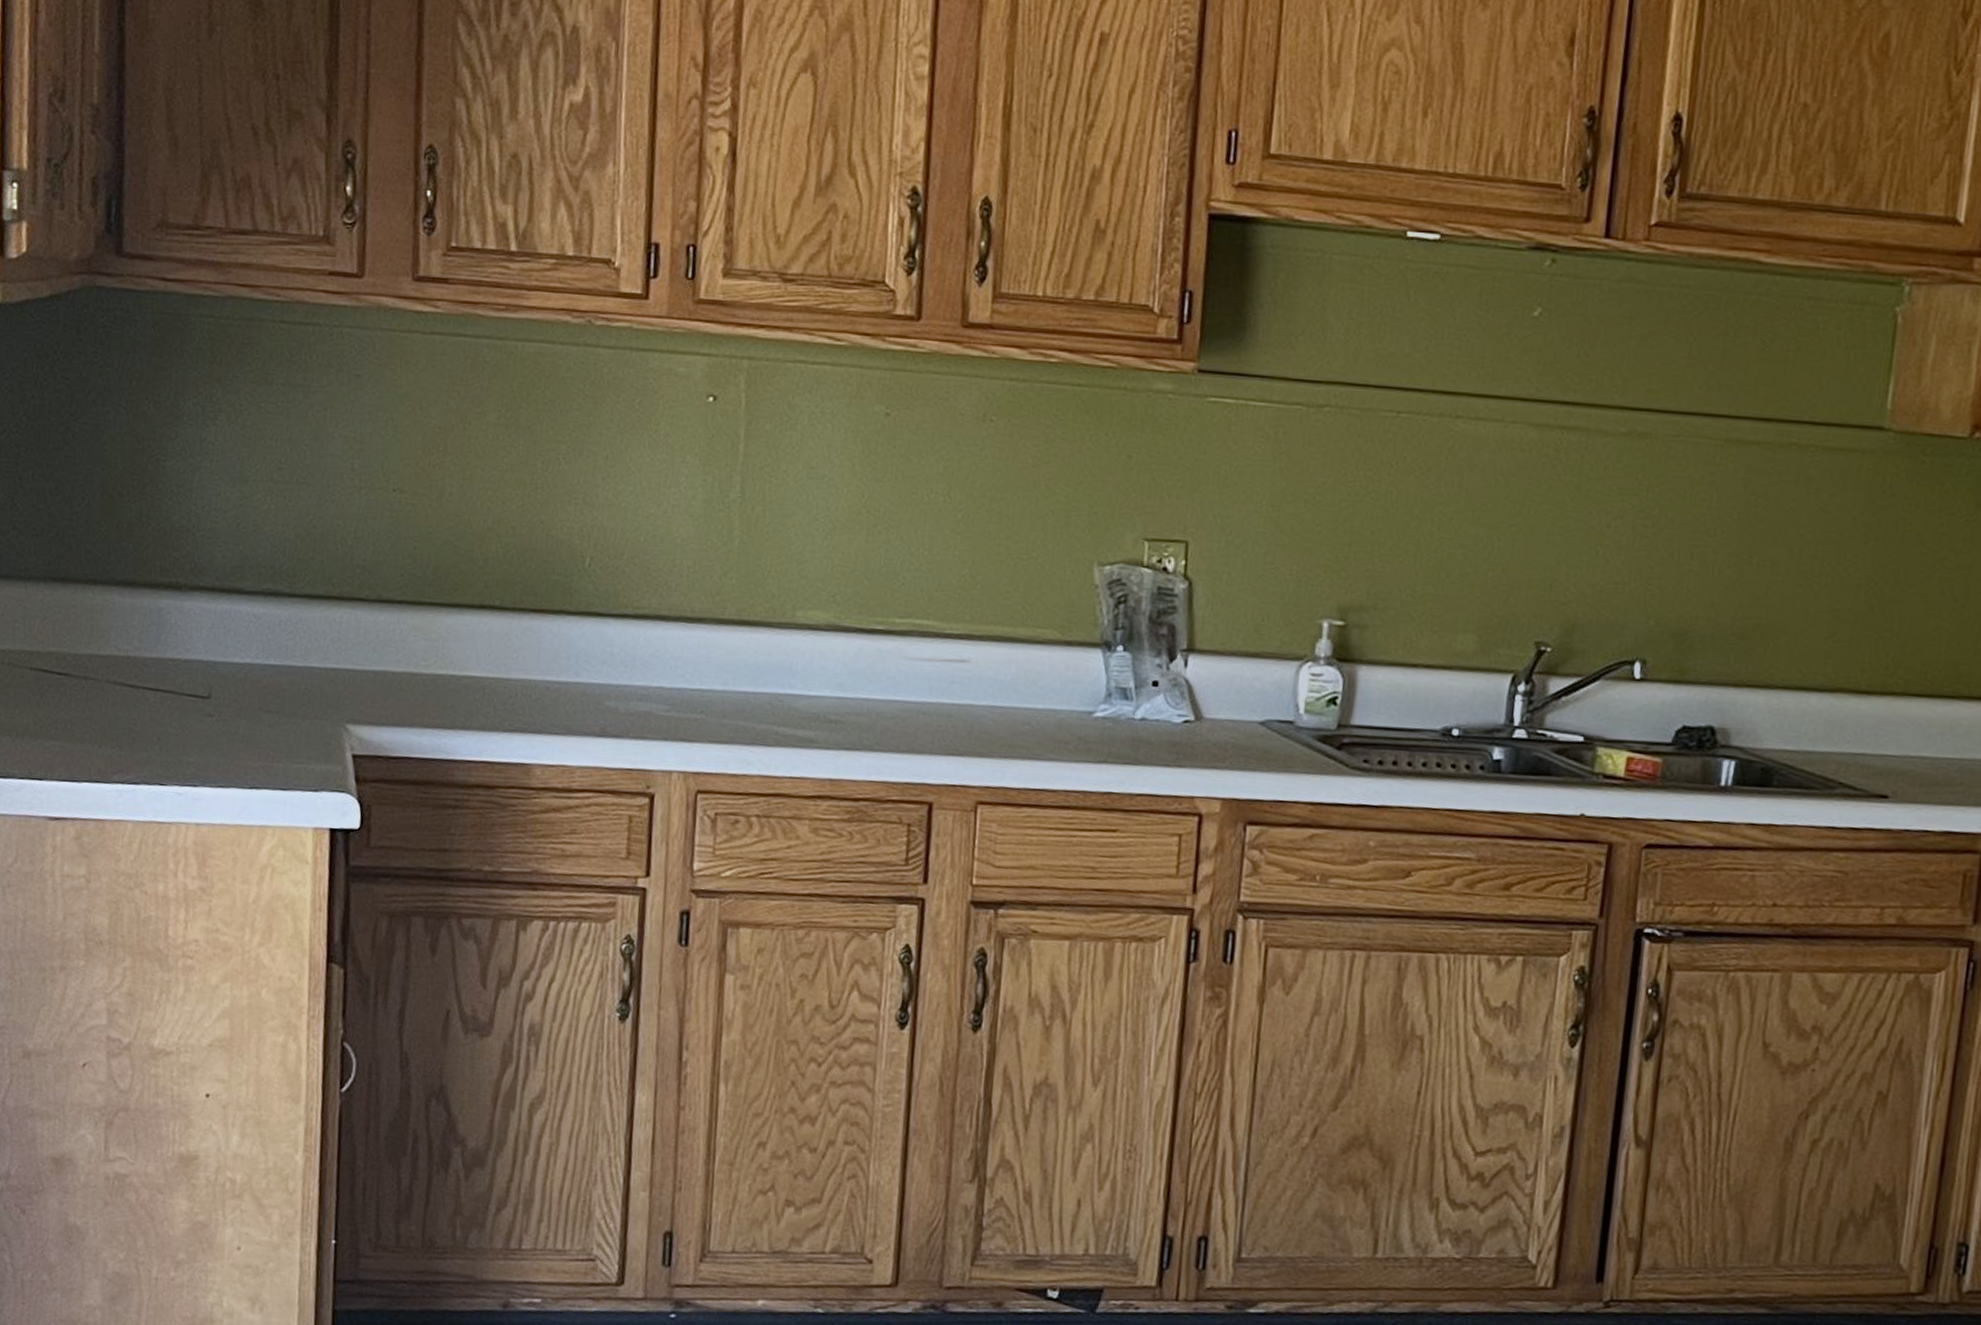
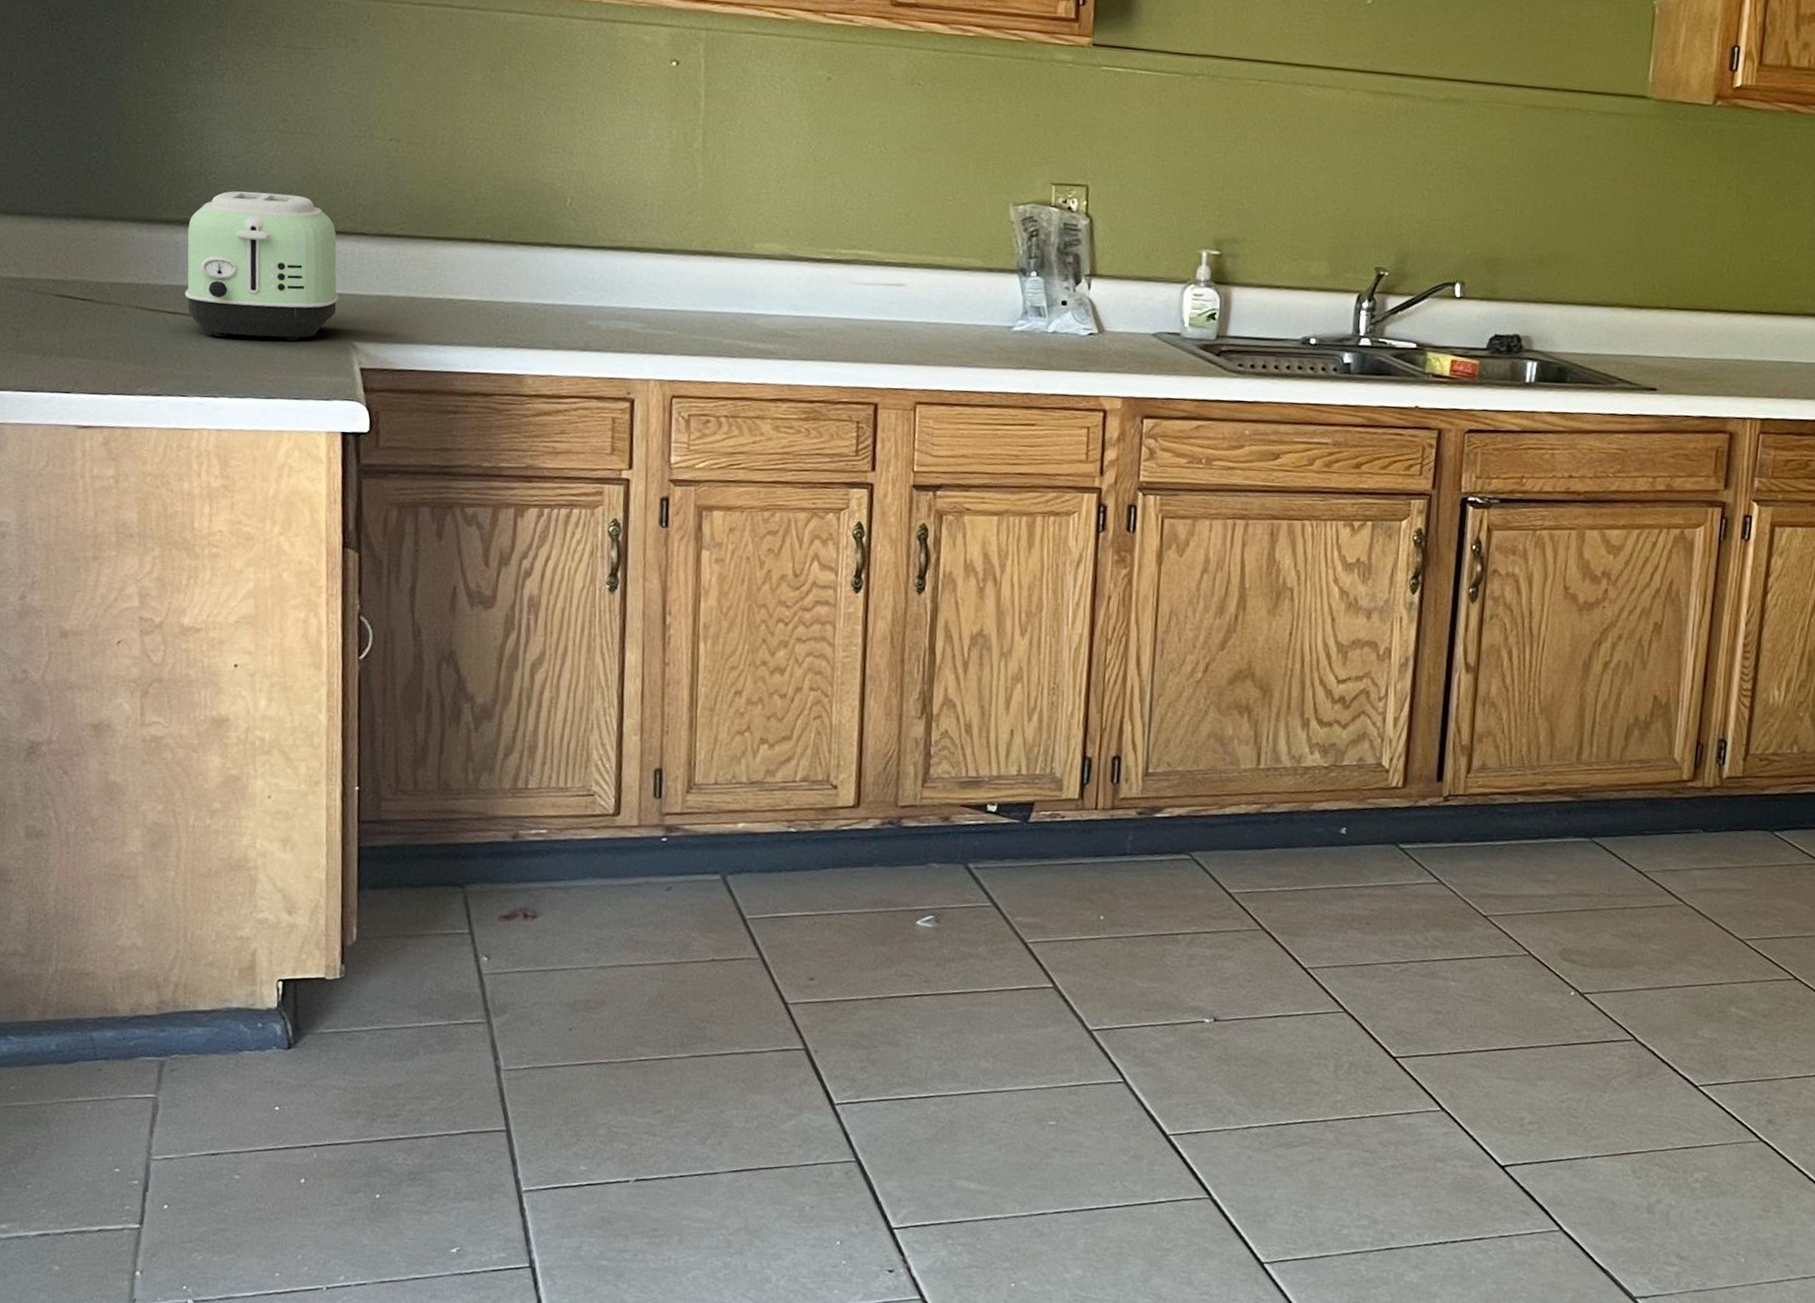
toaster: none [166,550,332,723] -> present [184,191,339,342]

